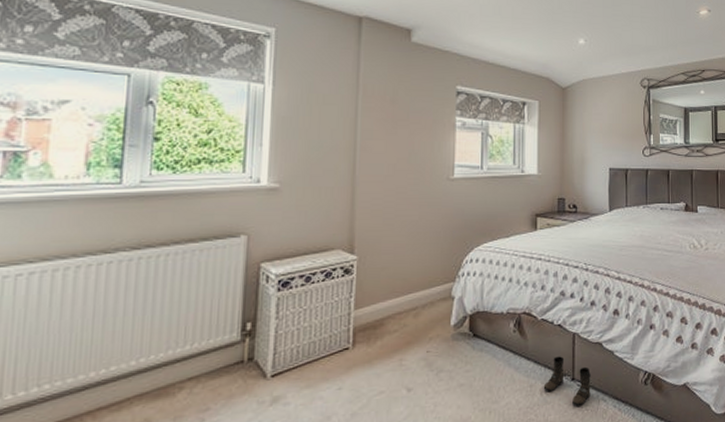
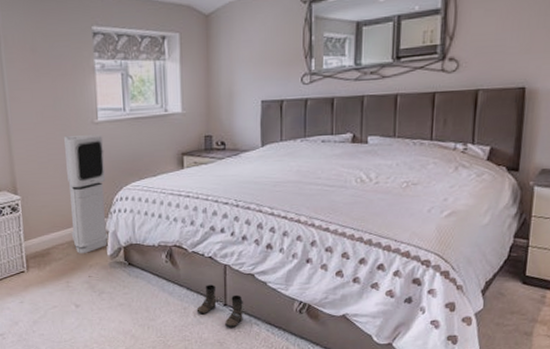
air purifier: none [411,190,458,324] -> present [64,134,109,253]

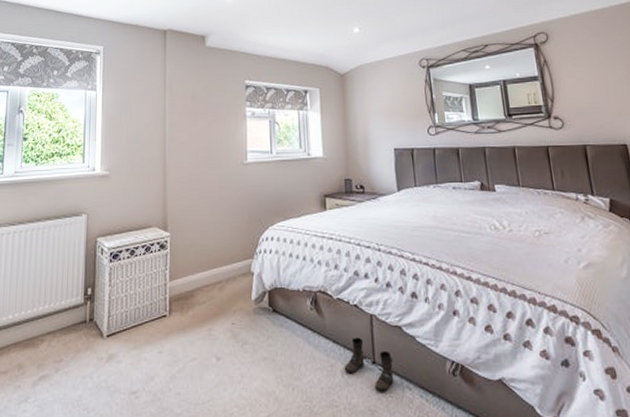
air purifier: present [64,134,109,253] -> none [215,174,254,297]

